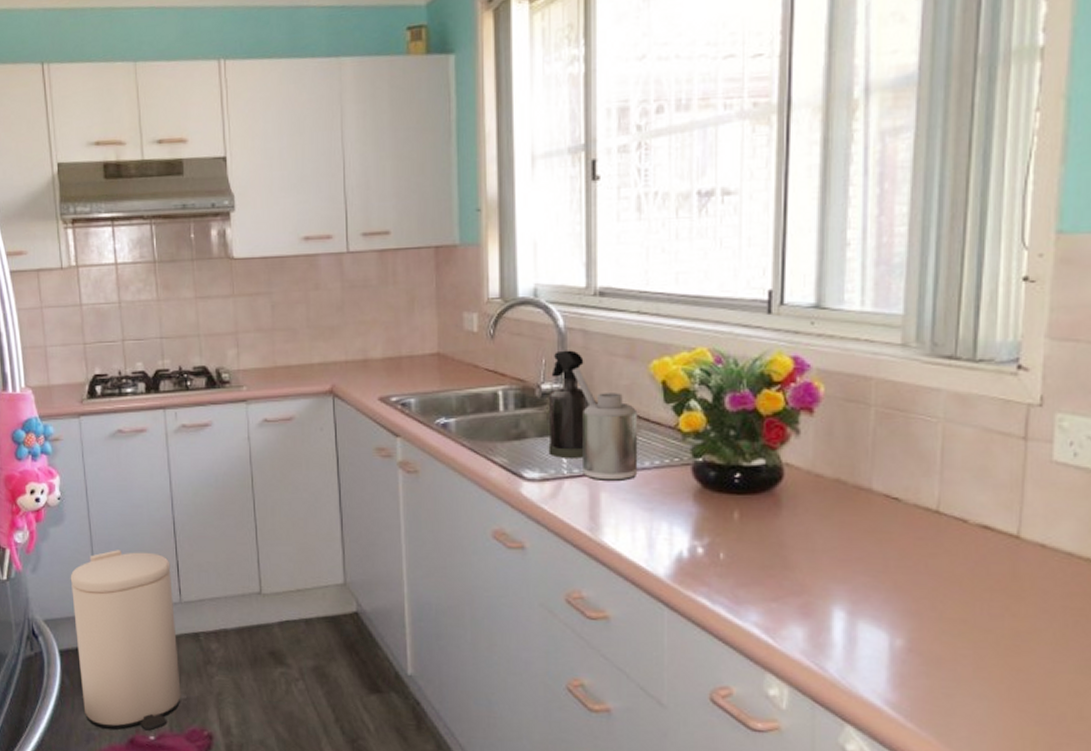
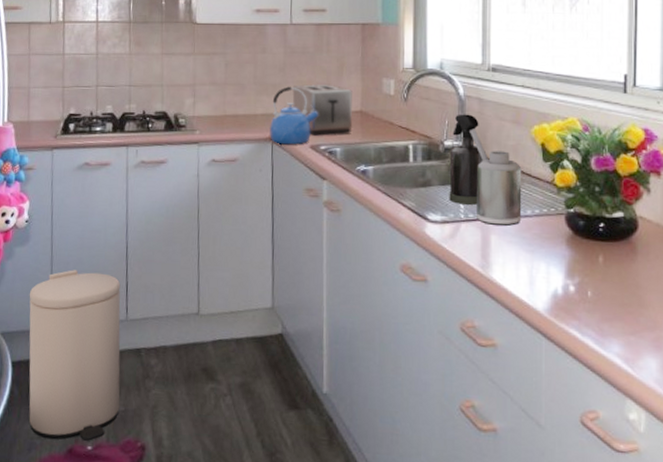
kettle: none [329,328,387,398] -> present [270,86,319,145]
toaster: none [354,322,429,385] -> present [292,83,353,136]

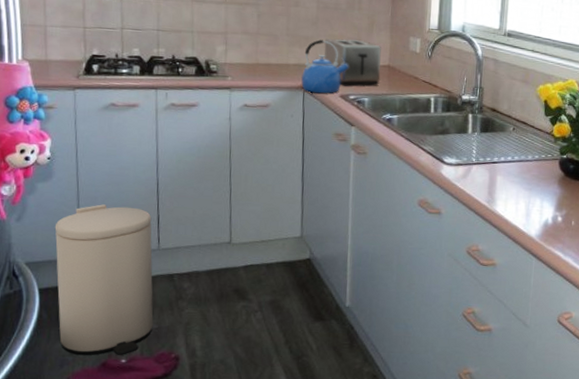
spray bottle: present [449,114,484,205] -> none [463,72,496,151]
soap dispenser: present [470,129,522,226] -> none [485,85,527,168]

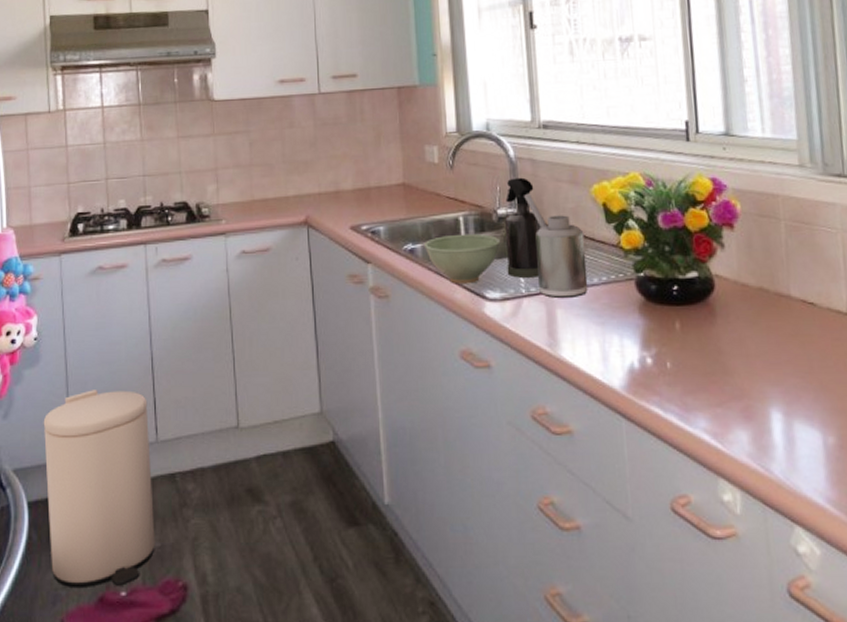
kettle: present [301,39,349,94] -> none [304,162,357,228]
toaster: present [324,38,381,86] -> none [326,156,396,215]
bowl: none [400,111,462,150] -> present [424,233,501,284]
spray bottle: none [463,72,496,151] -> present [505,177,542,278]
soap dispenser: none [485,85,527,168] -> present [524,193,588,298]

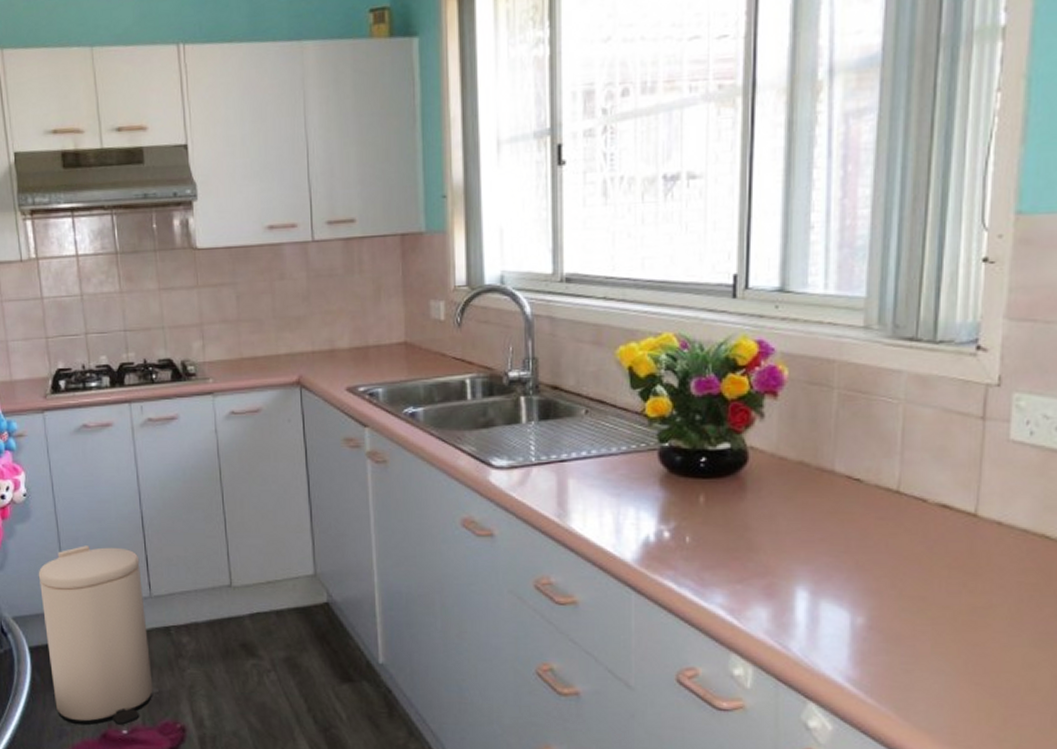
bowl: present [424,233,501,284] -> none [427,397,511,451]
spray bottle: present [505,177,542,278] -> none [516,337,558,445]
soap dispenser: present [524,193,588,298] -> none [540,354,605,467]

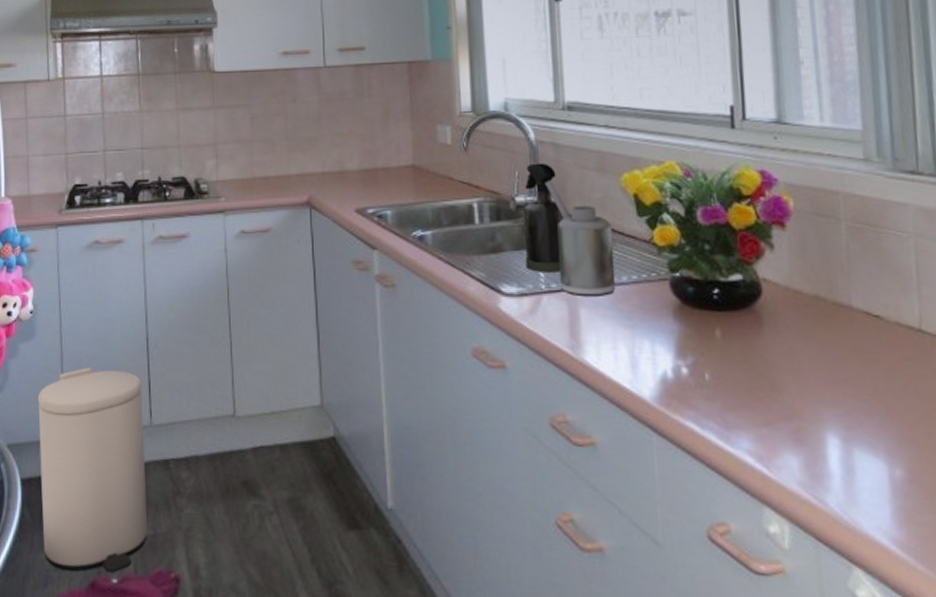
spray bottle: none [516,337,558,445] -> present [524,163,565,272]
soap dispenser: none [540,354,605,467] -> present [545,180,616,296]

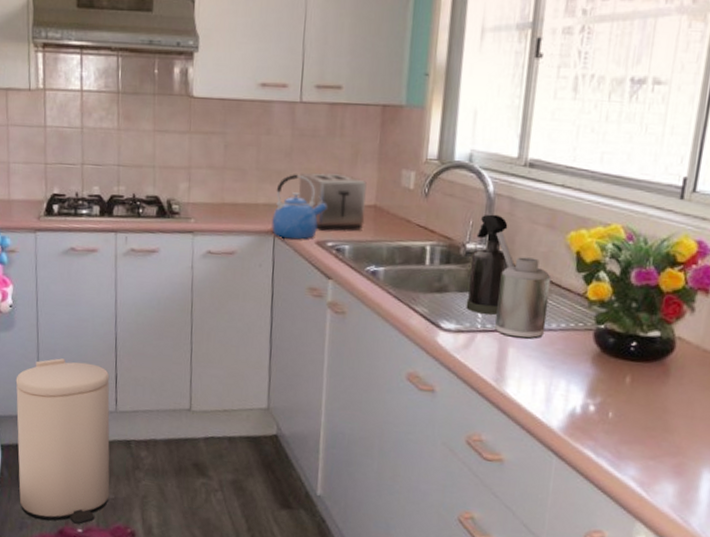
kettle: none [307,140,364,209] -> present [271,174,328,240]
toaster: none [330,135,404,197] -> present [298,172,367,231]

